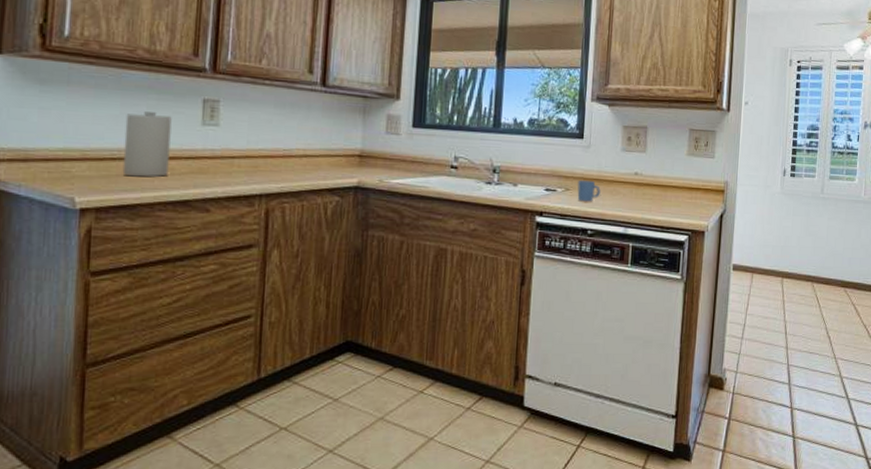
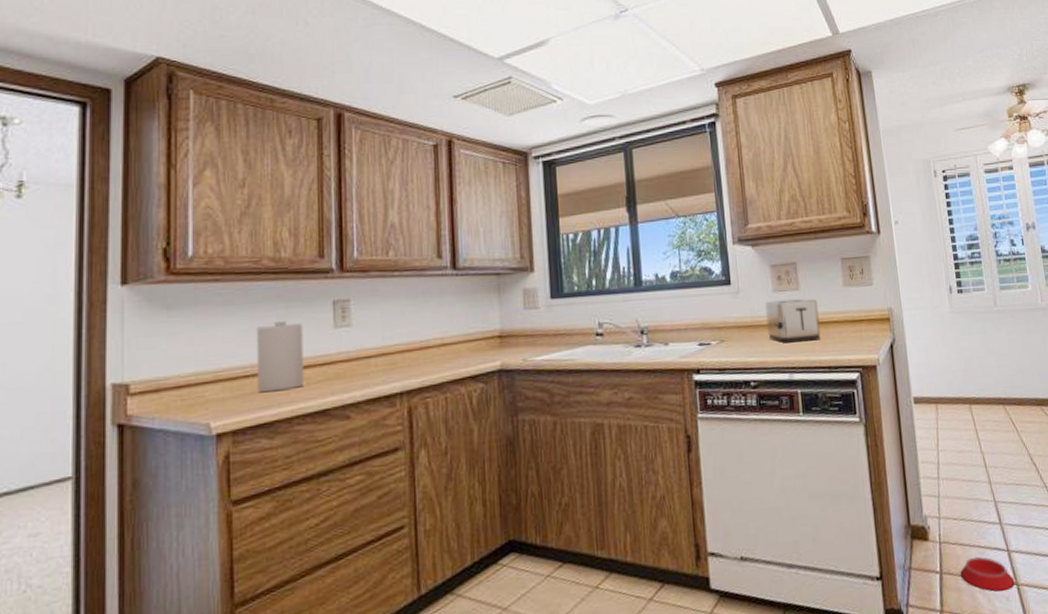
mug: present [577,179,601,203] -> none [732,328,758,353]
toaster: none [611,159,661,201] -> present [765,298,821,343]
pet bowl: none [746,410,792,441] -> present [960,557,1015,592]

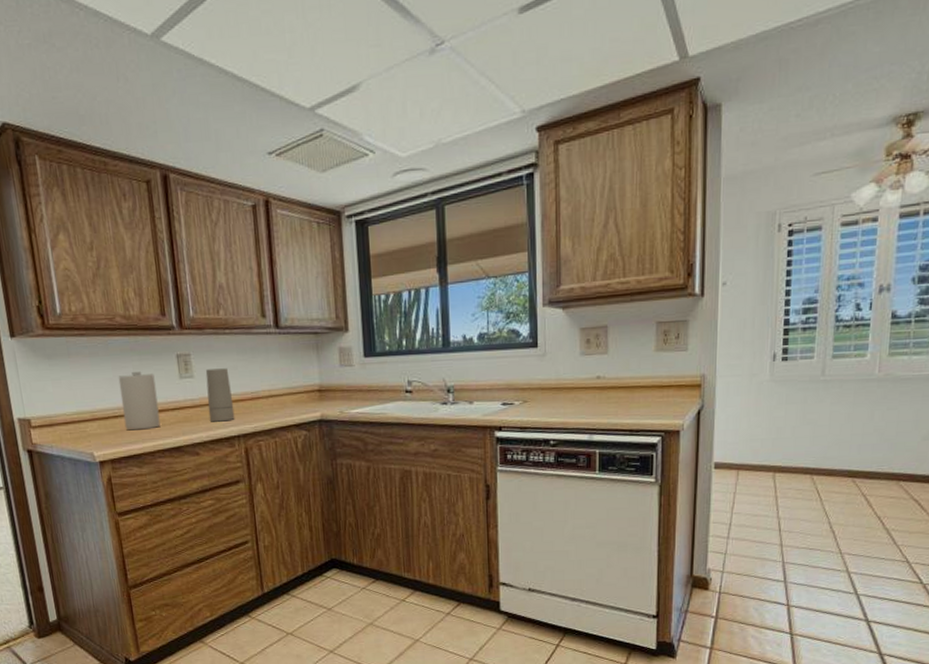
canister: none [366,314,399,378] -> present [205,368,235,422]
toaster: present [765,298,821,343] -> none [571,362,626,406]
pet bowl: present [960,557,1015,592] -> none [735,608,790,638]

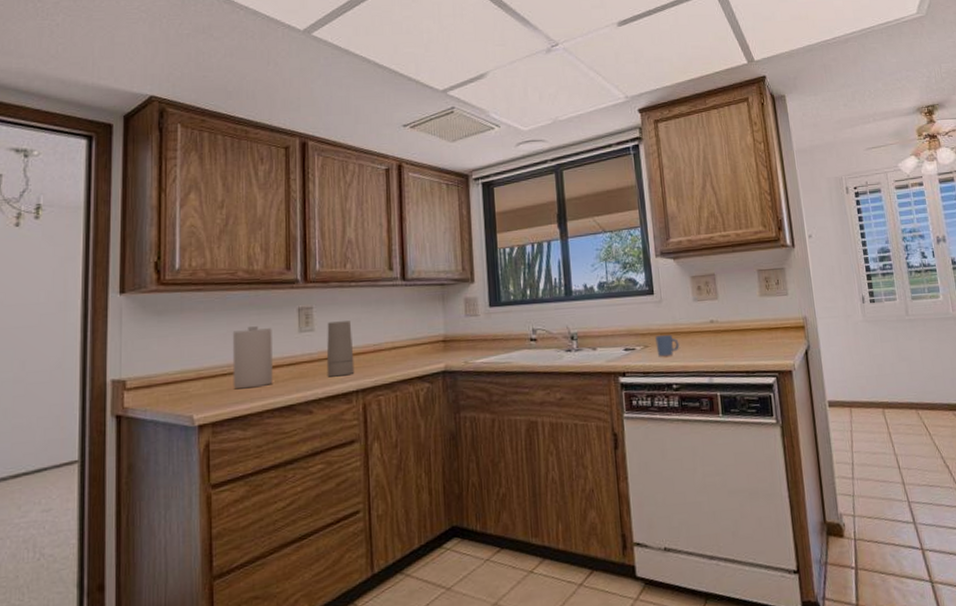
mug: none [536,389,560,414] -> present [655,334,679,358]

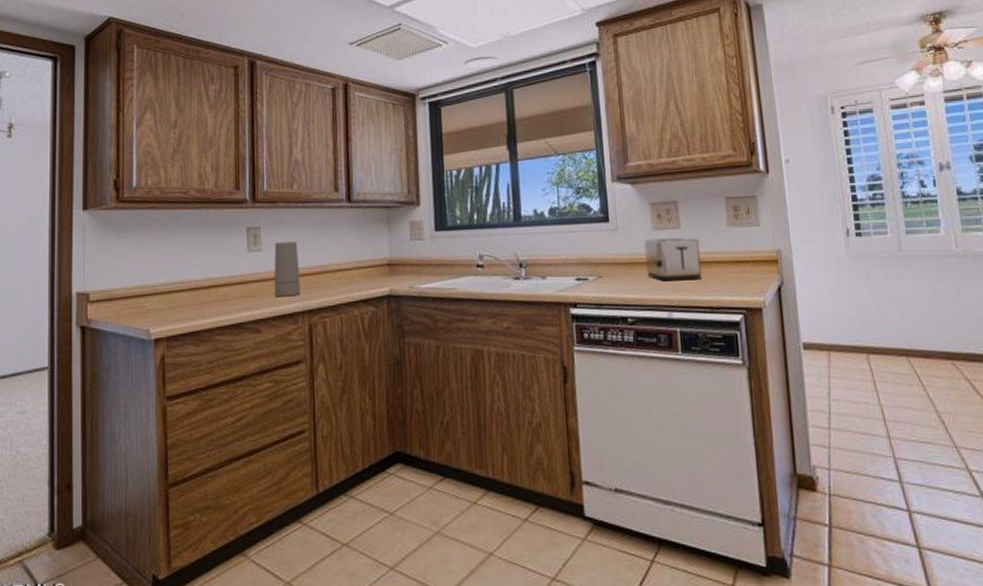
paper towel holder: present [232,326,273,390] -> none [185,245,223,306]
mug: present [655,334,679,358] -> none [610,264,636,290]
toaster: none [686,307,739,349] -> present [644,237,703,282]

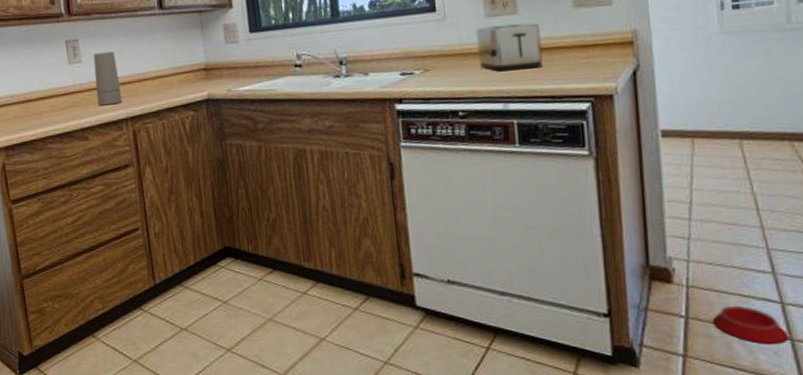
pet bowl: none [852,514,916,552] -> present [712,306,789,344]

